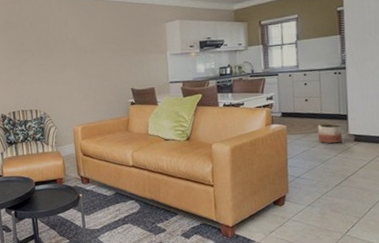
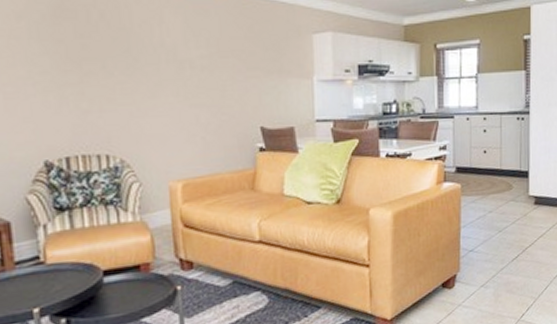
planter: present [318,124,342,144] -> none [496,182,522,208]

